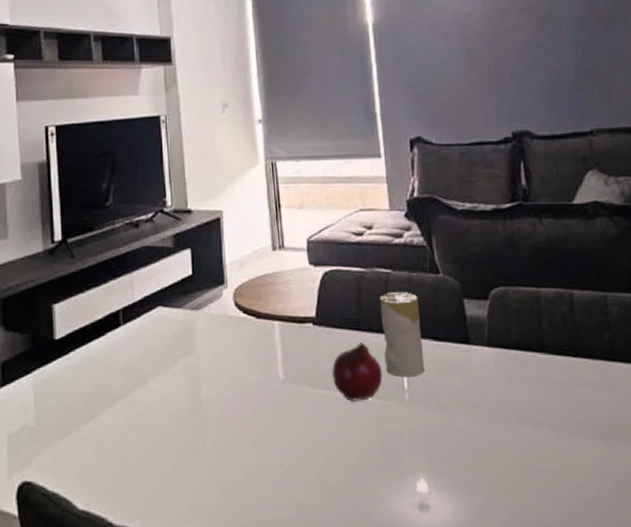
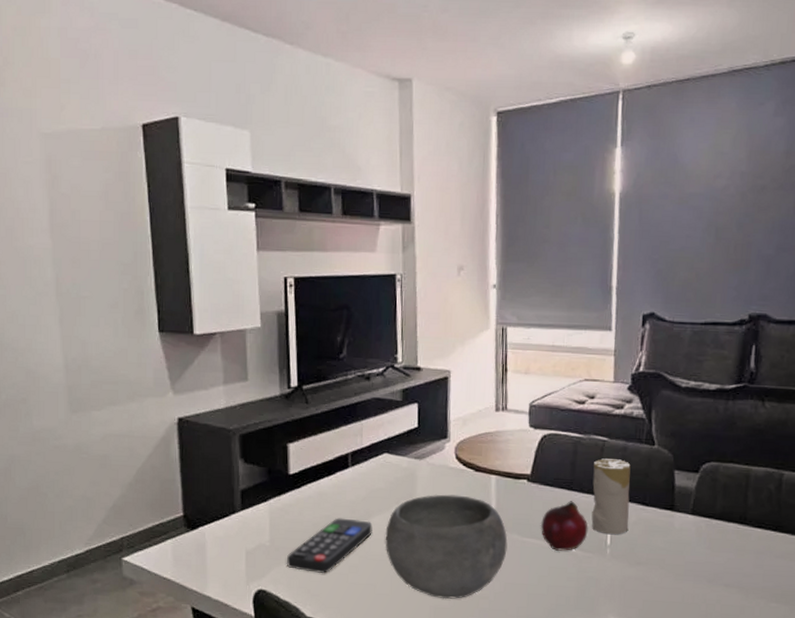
remote control: none [55,385,150,455] -> present [287,518,373,574]
bowl: none [164,347,299,472] -> present [385,494,508,600]

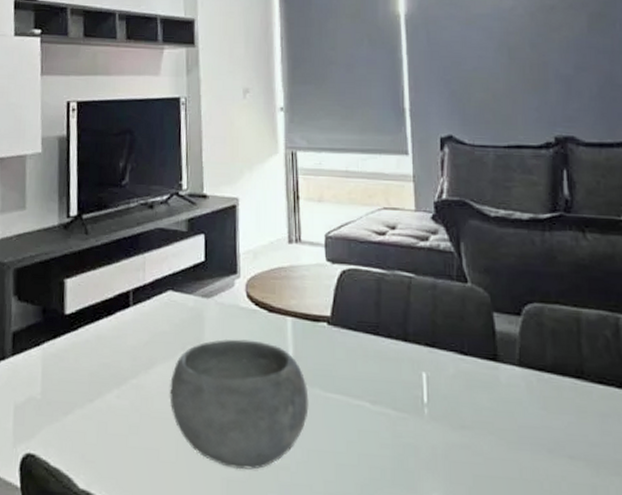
remote control: present [287,518,373,574] -> none [59,366,156,435]
fruit: present [540,501,588,551] -> none [345,348,401,411]
candle: present [591,458,631,535] -> none [401,298,447,391]

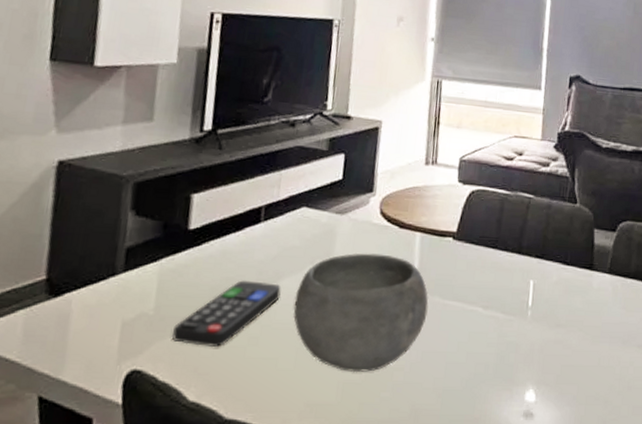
remote control: none [59,366,156,435] -> present [172,280,281,348]

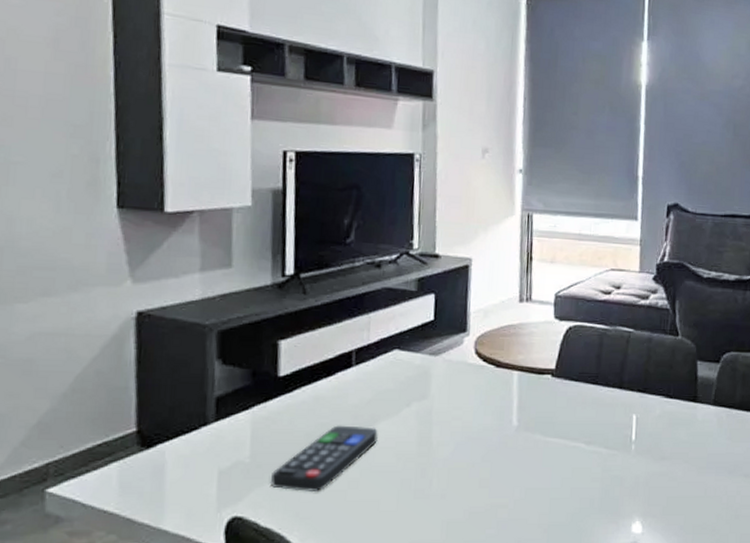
bowl: present [293,253,429,373] -> none [392,393,530,512]

